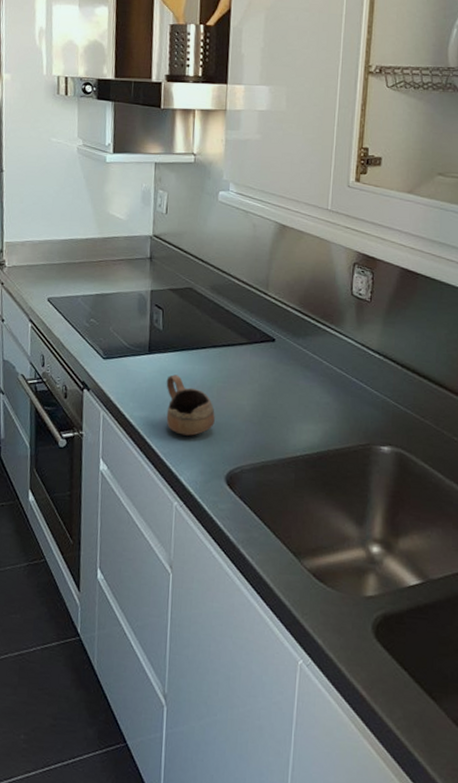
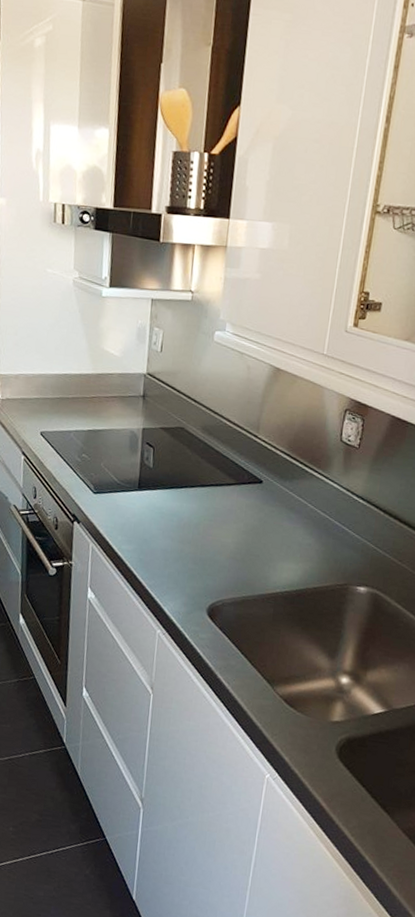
cup: present [166,374,215,436] -> none [153,511,200,570]

